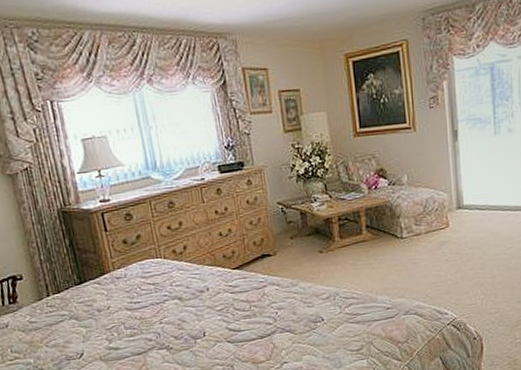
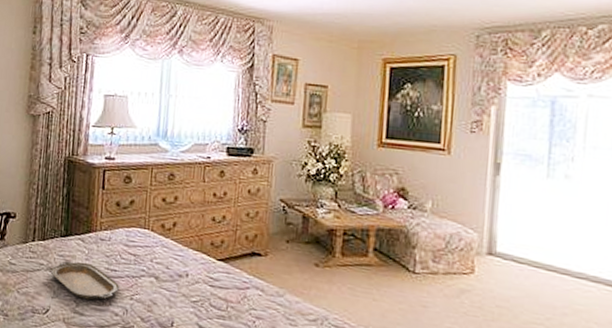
serving tray: none [71,302,148,336] -> present [48,261,120,301]

